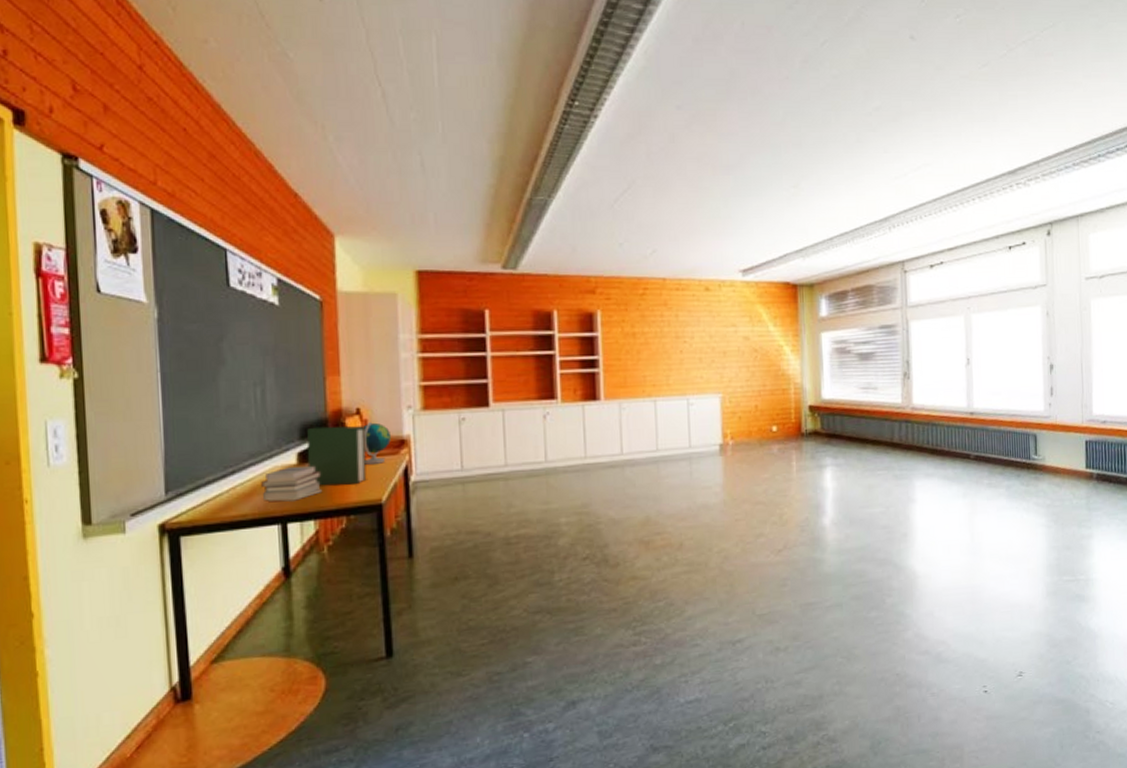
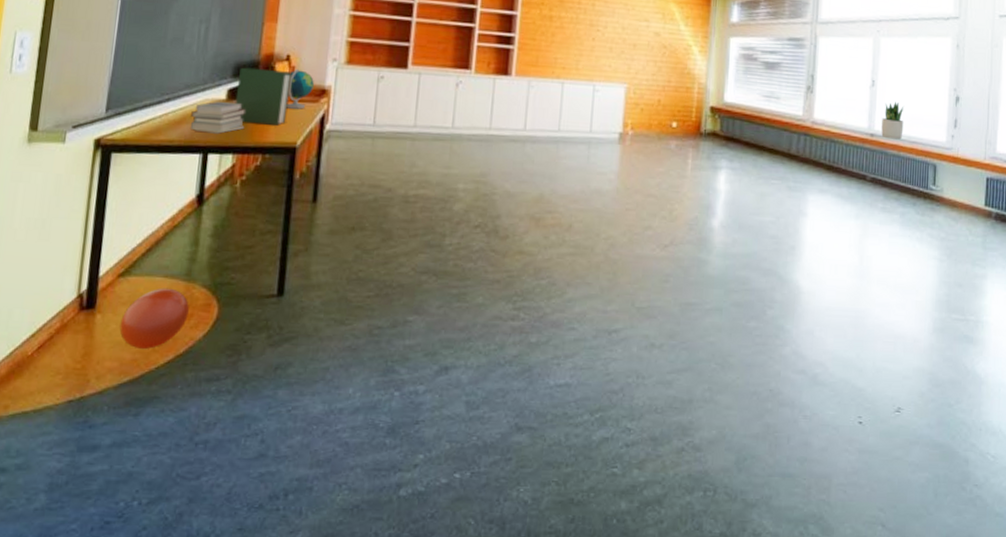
ball: none [222,666,294,733] -> present [119,288,189,350]
planter: none [980,377,1002,415] -> present [881,101,904,140]

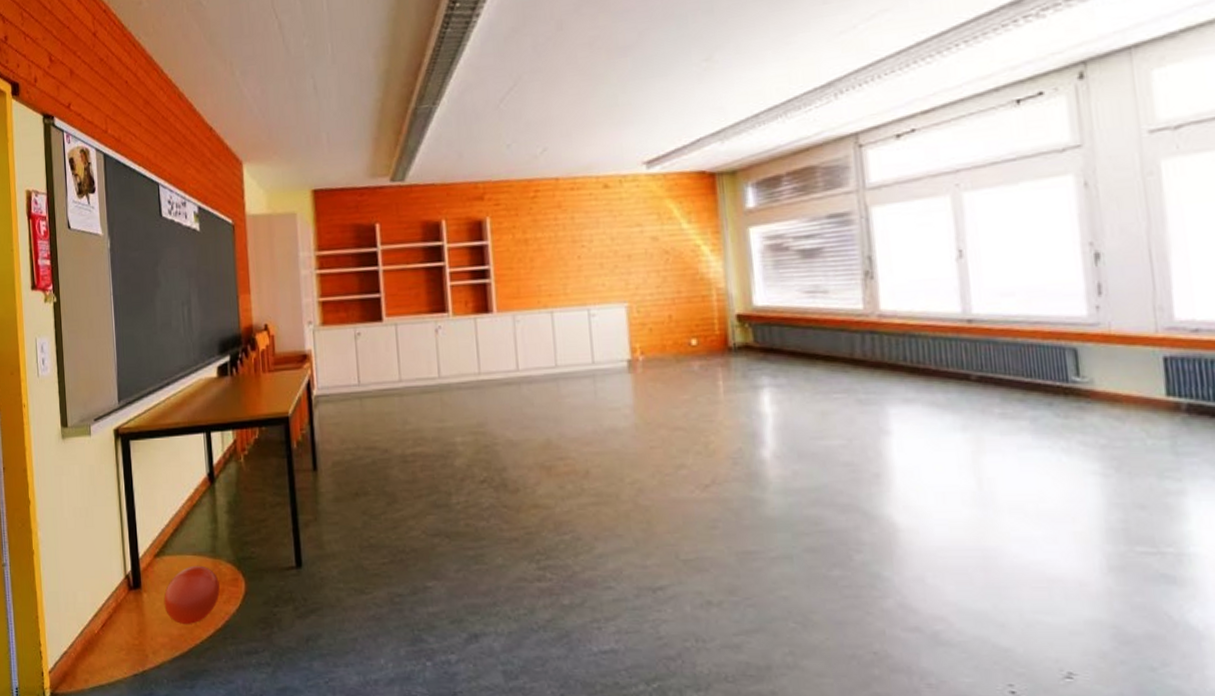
books: present [191,101,245,134] -> none [189,379,239,412]
binder: present [235,67,293,125] -> none [225,341,275,398]
globe: present [286,69,314,109] -> none [271,338,295,378]
planter: present [881,101,904,140] -> none [981,272,1018,323]

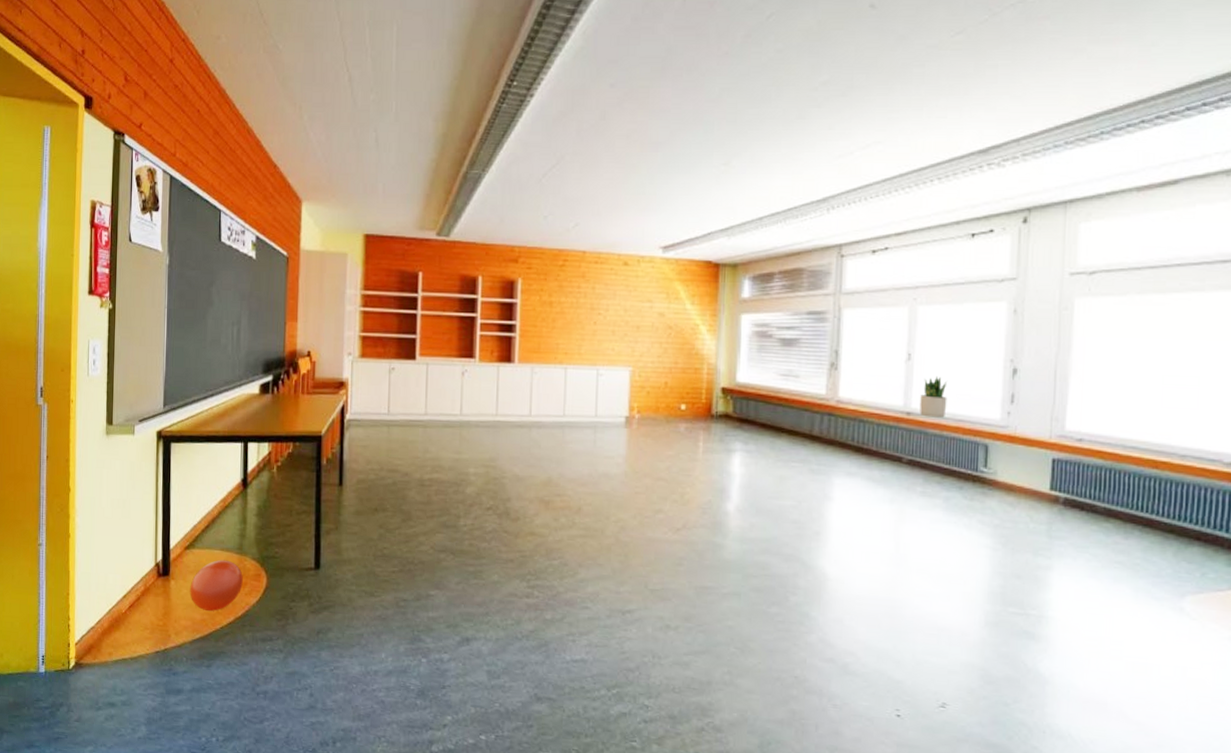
planter: none [981,272,1018,323] -> present [920,376,947,418]

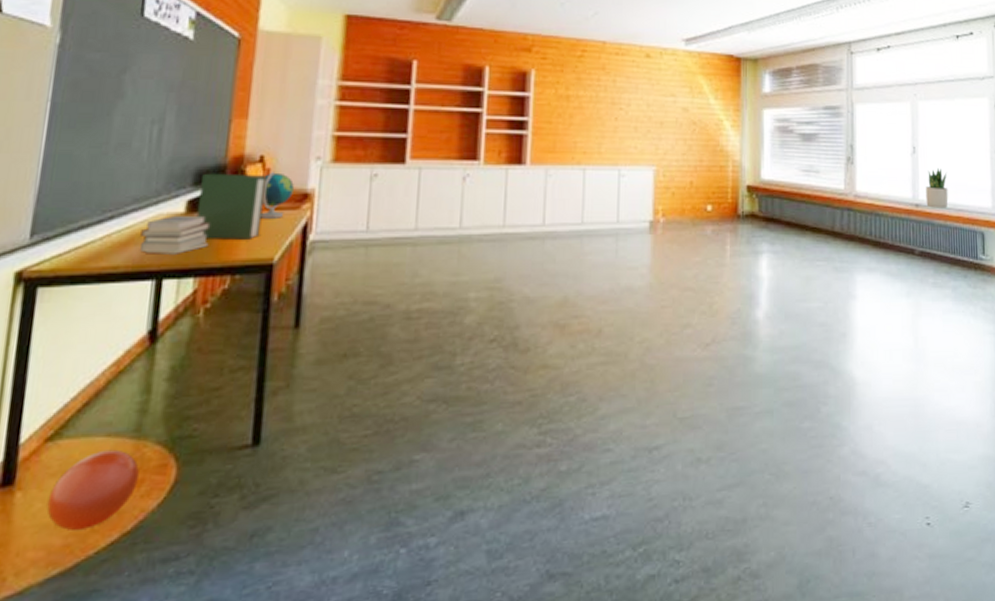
books: none [231,395,277,425] -> present [140,215,209,255]
binder: none [267,364,314,416] -> present [196,173,267,239]
globe: none [310,364,333,401] -> present [260,172,294,218]

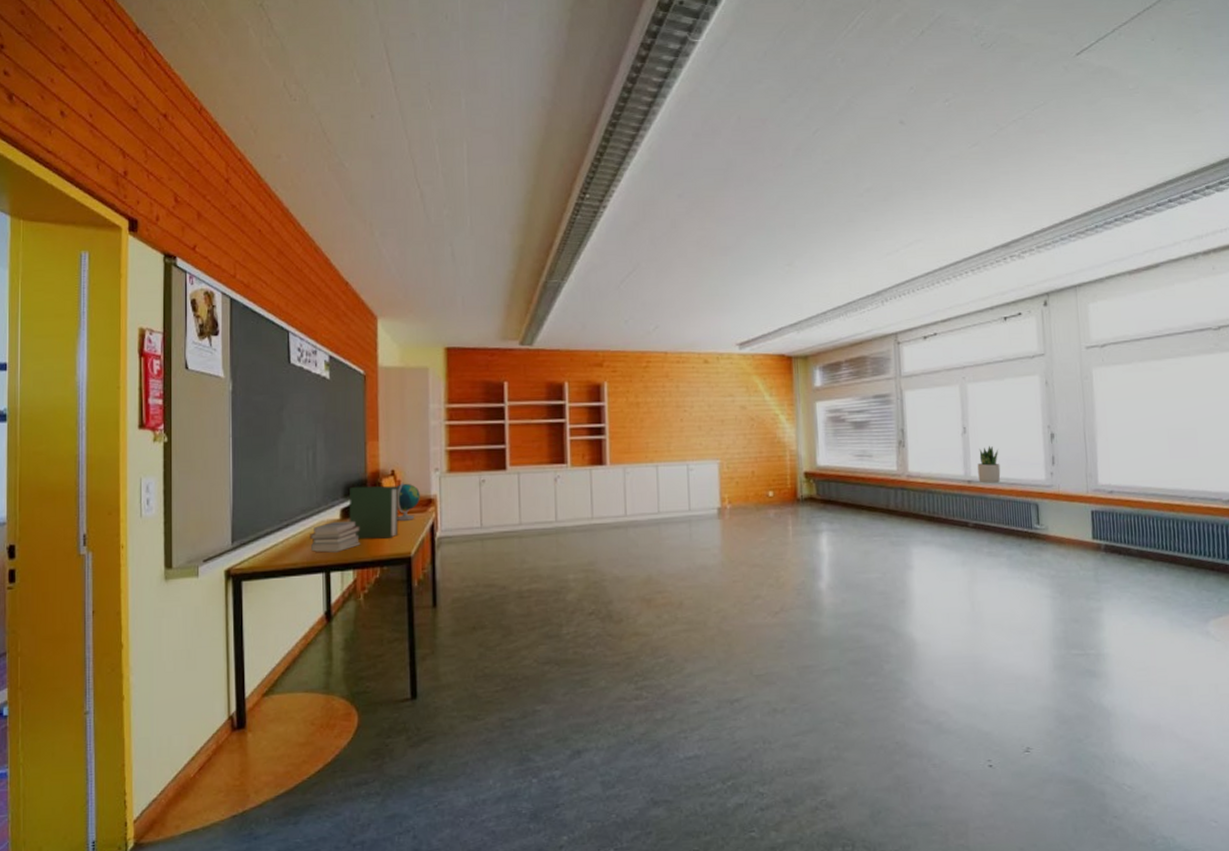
ball: present [46,449,139,532] -> none [270,702,331,762]

